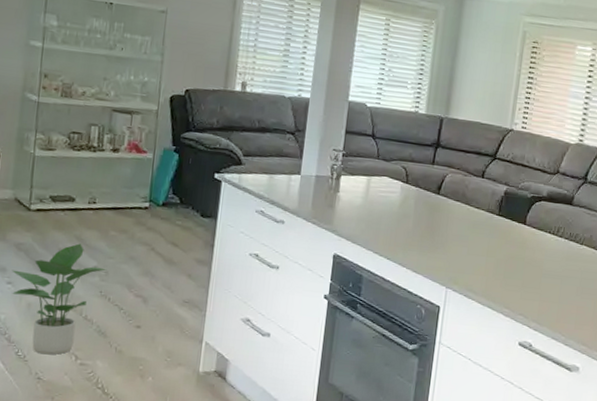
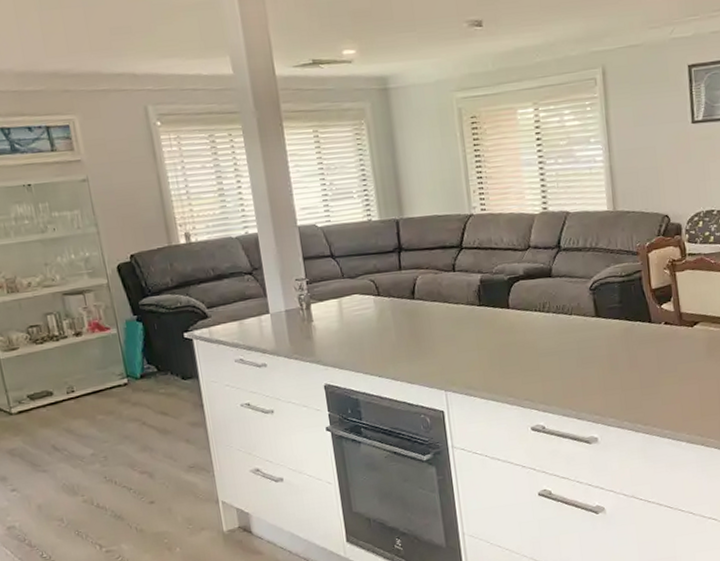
potted plant: present [12,243,107,355] -> none [12,435,105,551]

